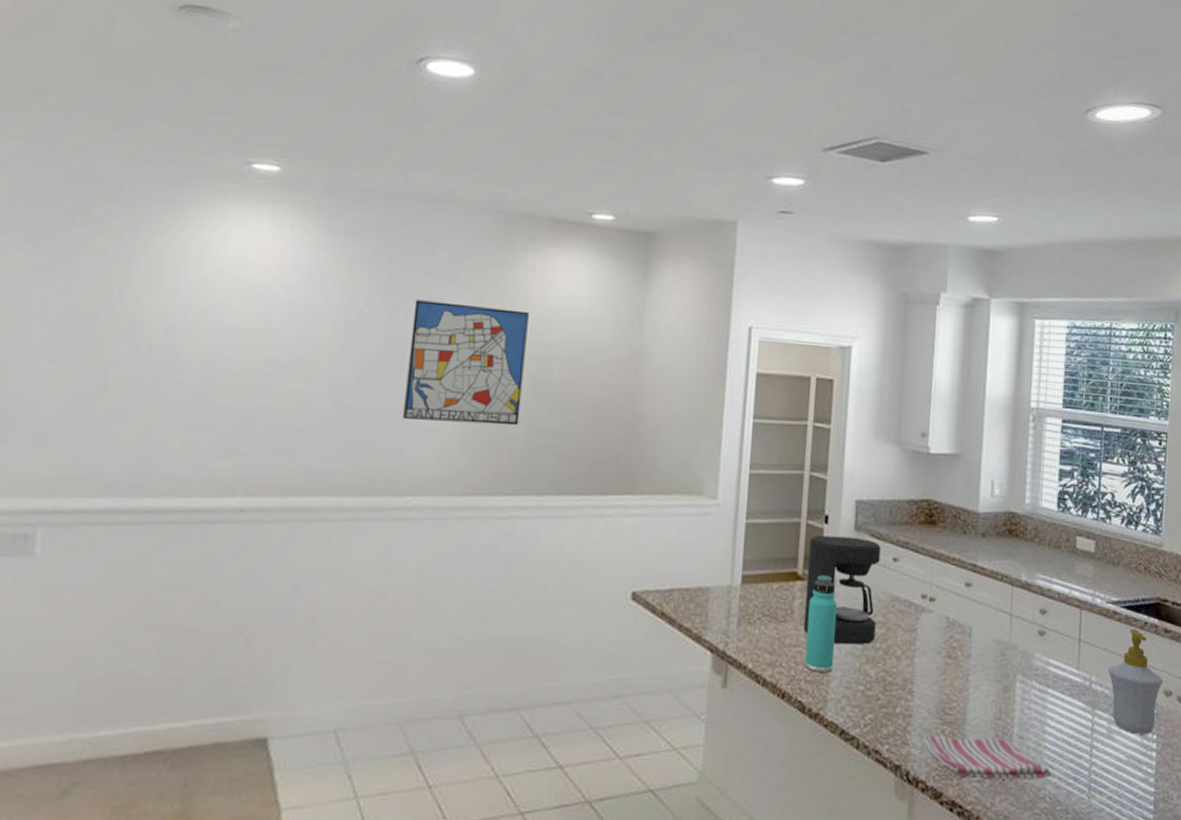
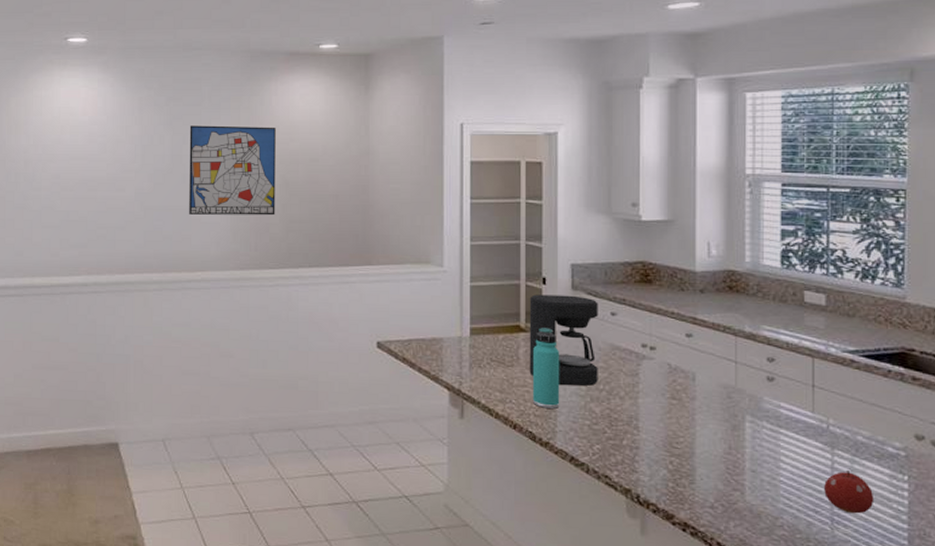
dish towel: present [923,733,1052,779] -> none [652,463,789,509]
fruit: none [1084,731,1127,779] -> present [824,469,874,514]
soap bottle: present [1107,629,1163,734] -> none [846,377,913,475]

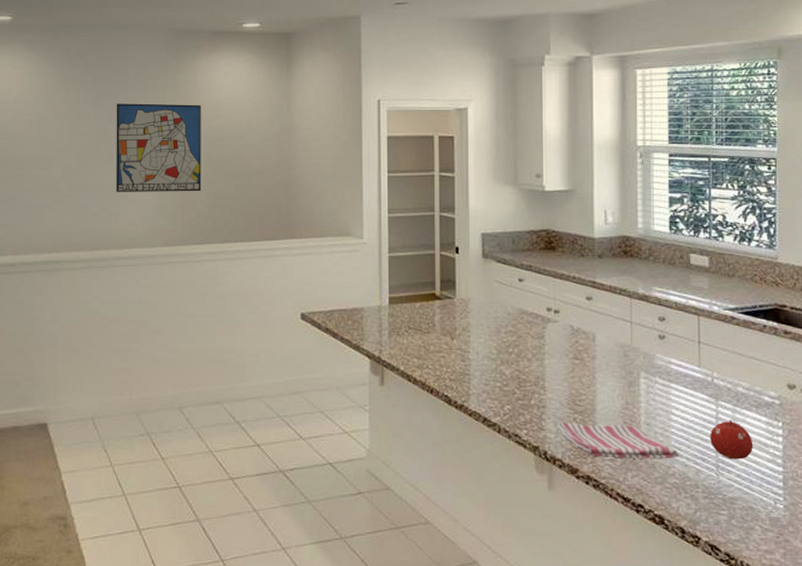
coffee maker: present [529,294,598,386] -> none [444,263,508,349]
thermos bottle: present [533,326,560,409] -> none [448,294,473,372]
dish towel: none [652,463,789,509] -> present [557,421,680,459]

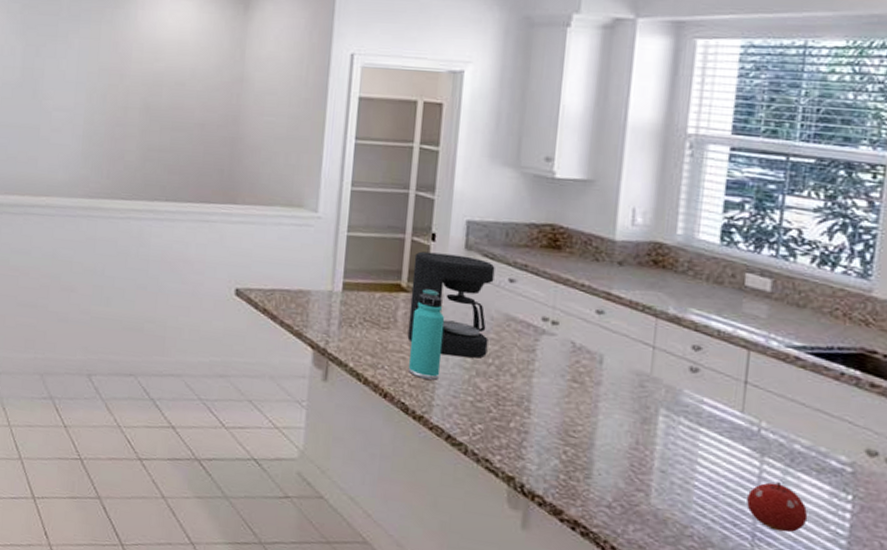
wall art: present [116,103,201,192] -> none [37,37,140,142]
coffee maker: none [444,263,508,349] -> present [407,251,495,358]
thermos bottle: none [448,294,473,372] -> present [409,288,445,380]
dish towel: present [557,421,680,459] -> none [541,451,703,517]

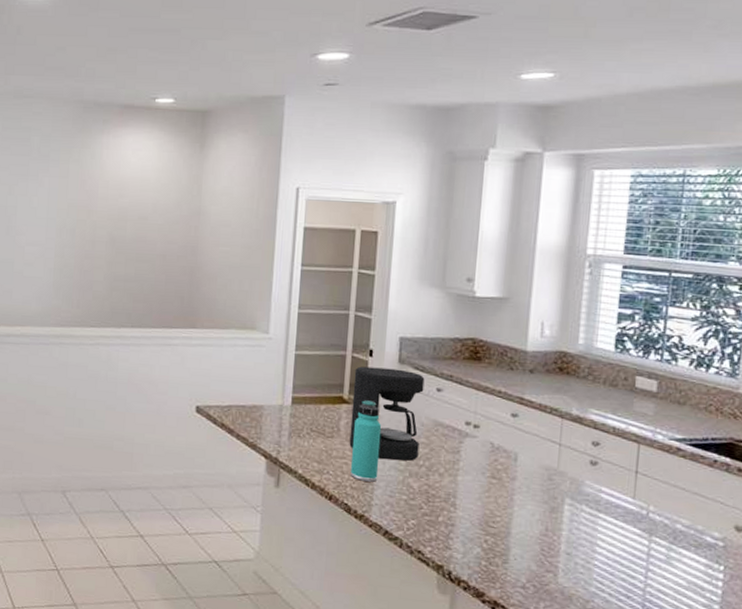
fruit: present [747,480,808,533] -> none [638,557,688,602]

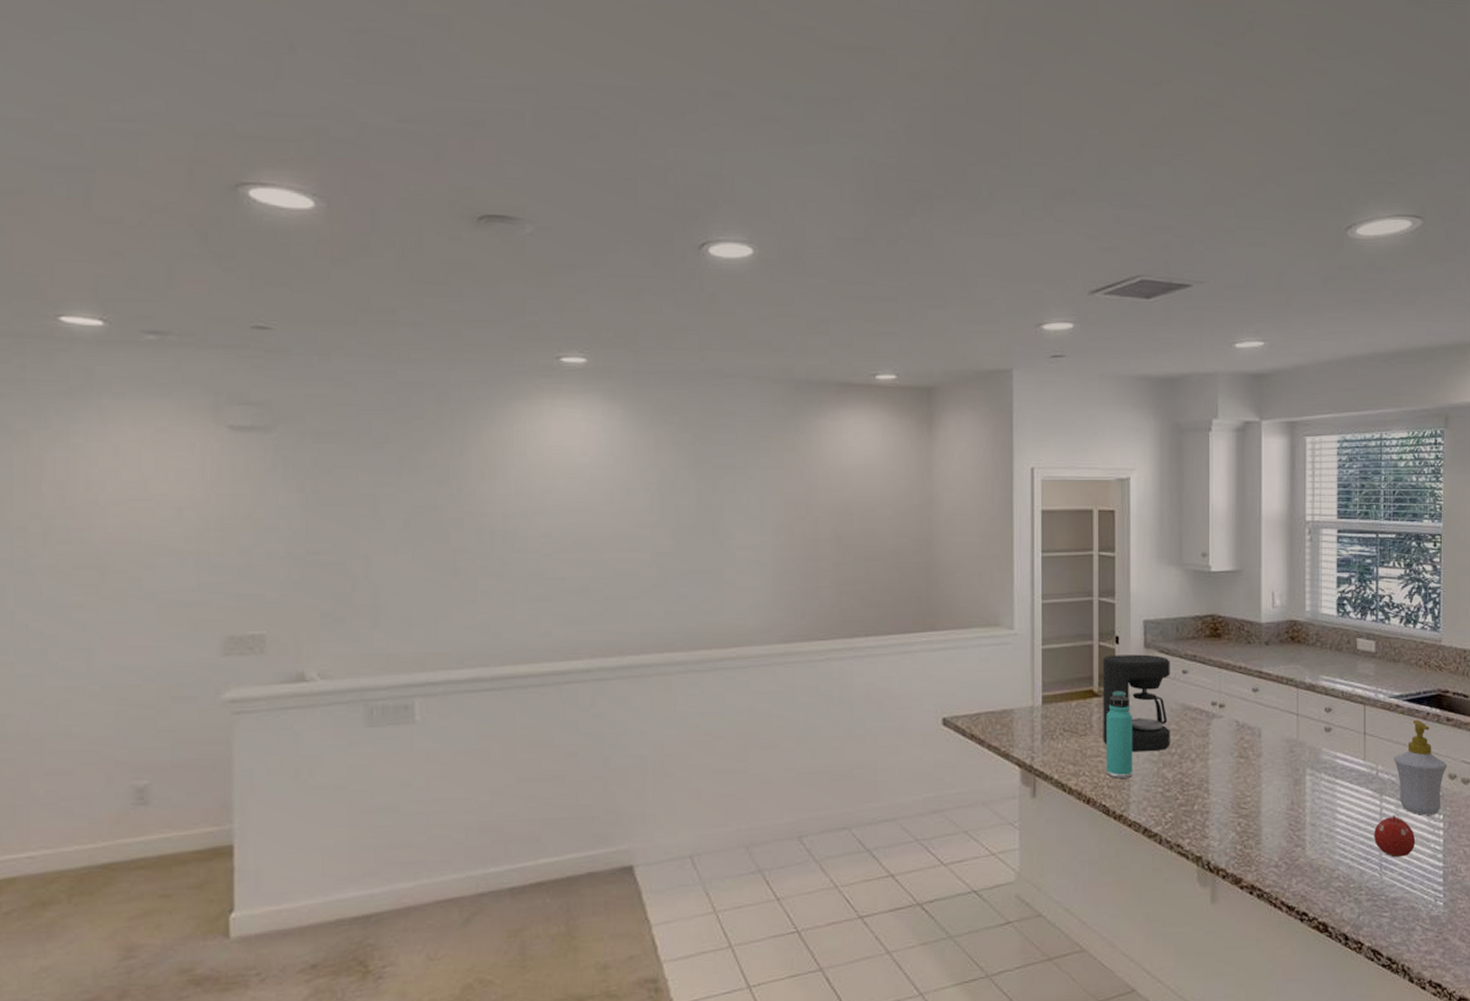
fruit: none [638,557,688,602] -> present [1374,814,1416,858]
soap bottle: none [668,466,734,565] -> present [1393,720,1447,815]

